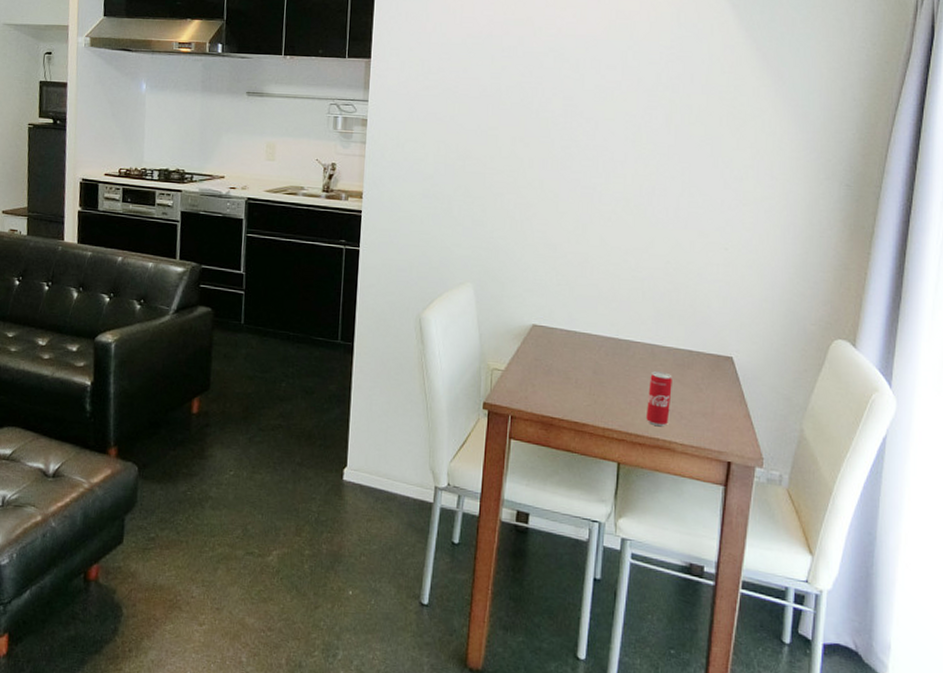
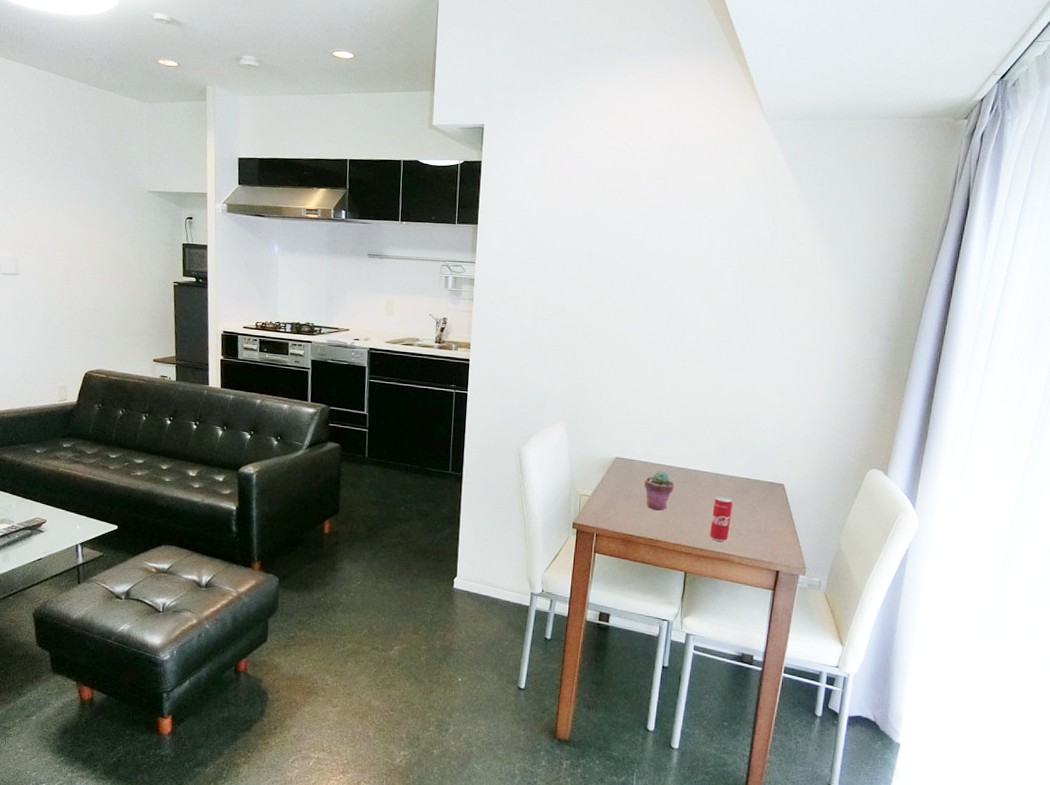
potted succulent: none [566,341,603,388] -> present [643,471,675,511]

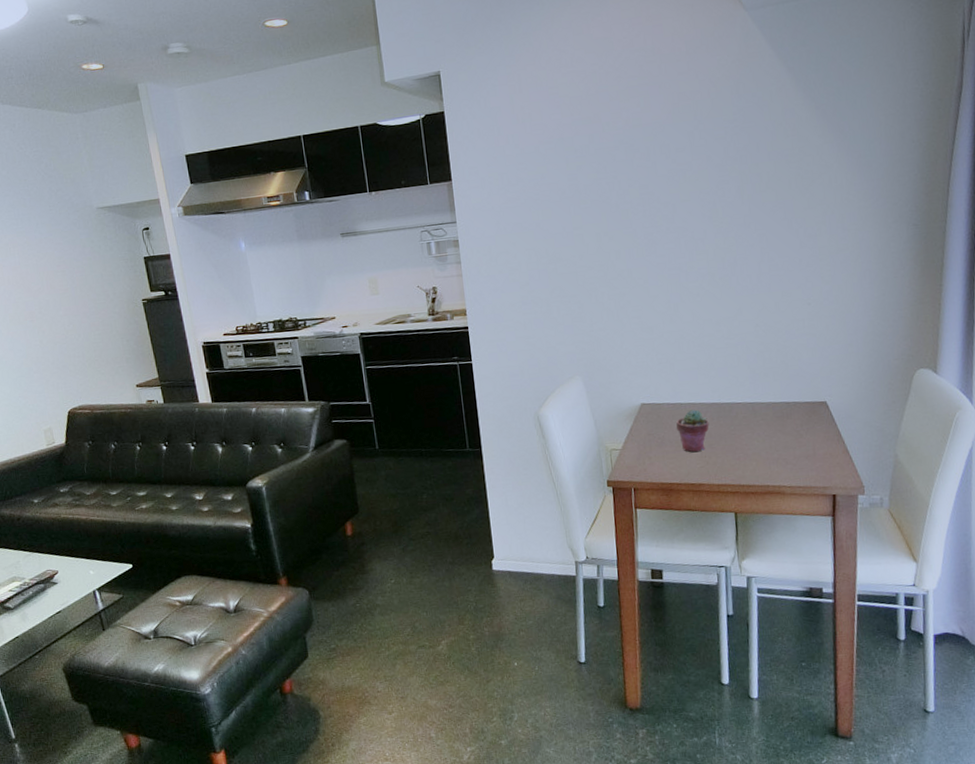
beverage can: present [710,496,733,542] -> none [754,425,776,475]

